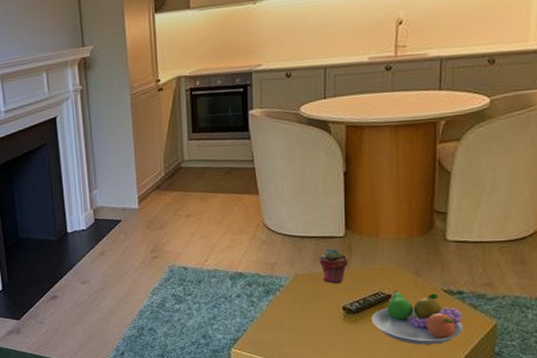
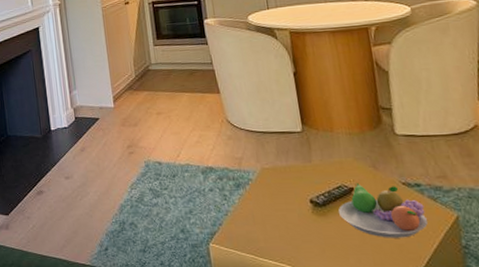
potted succulent: present [319,248,349,283] -> none [281,142,310,177]

